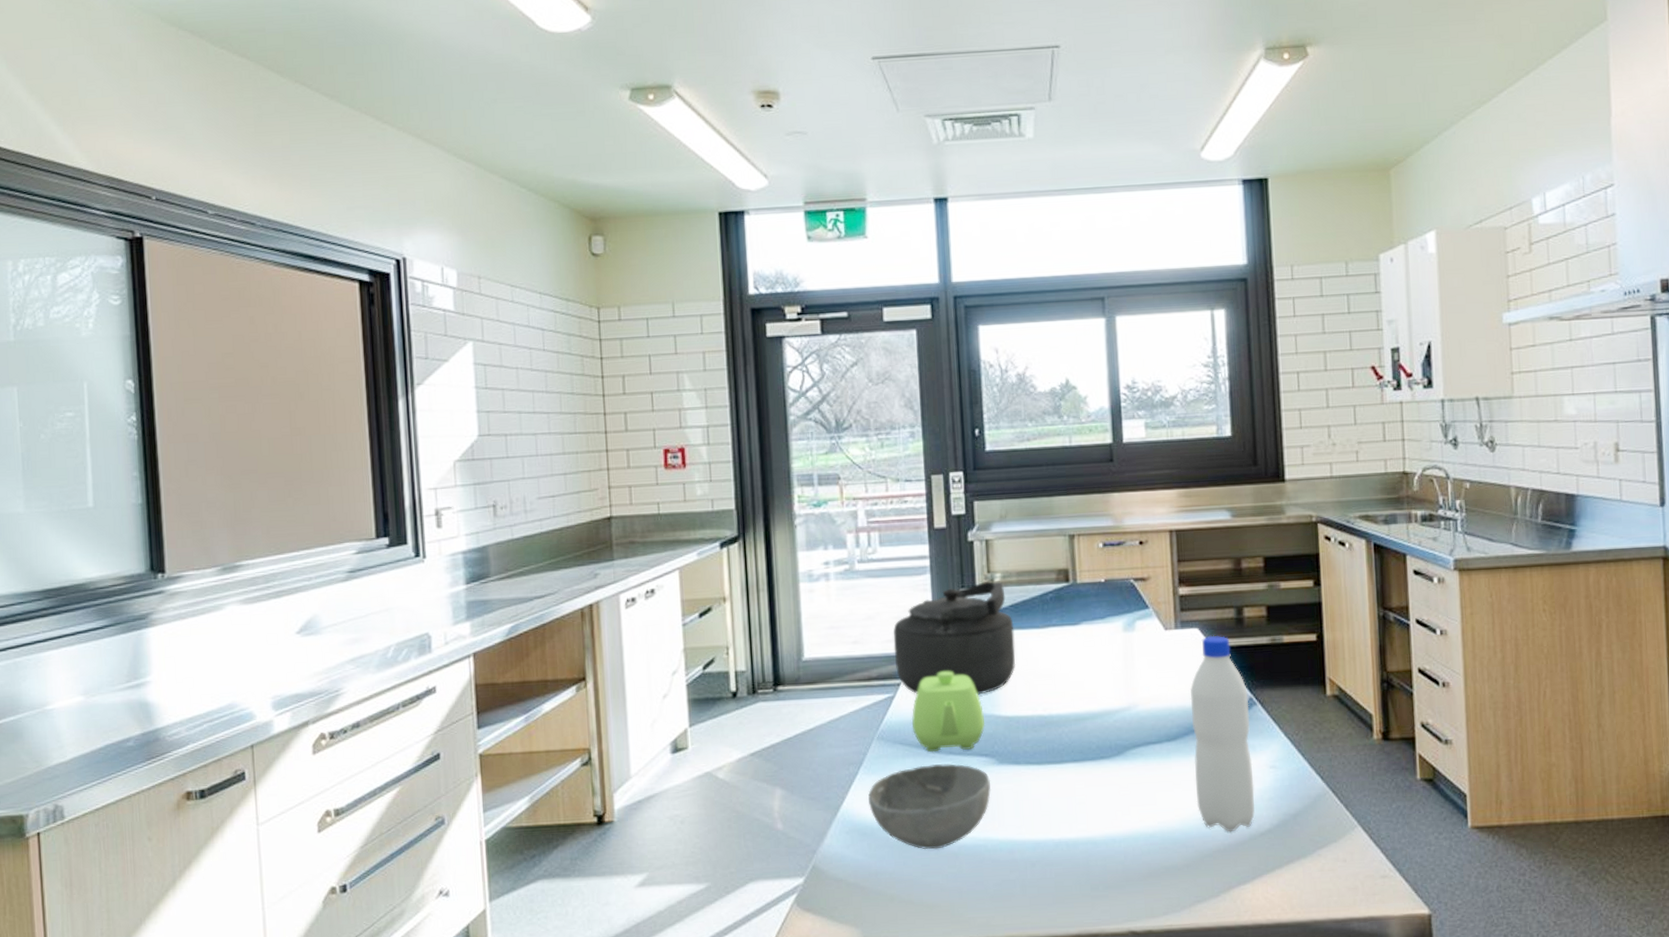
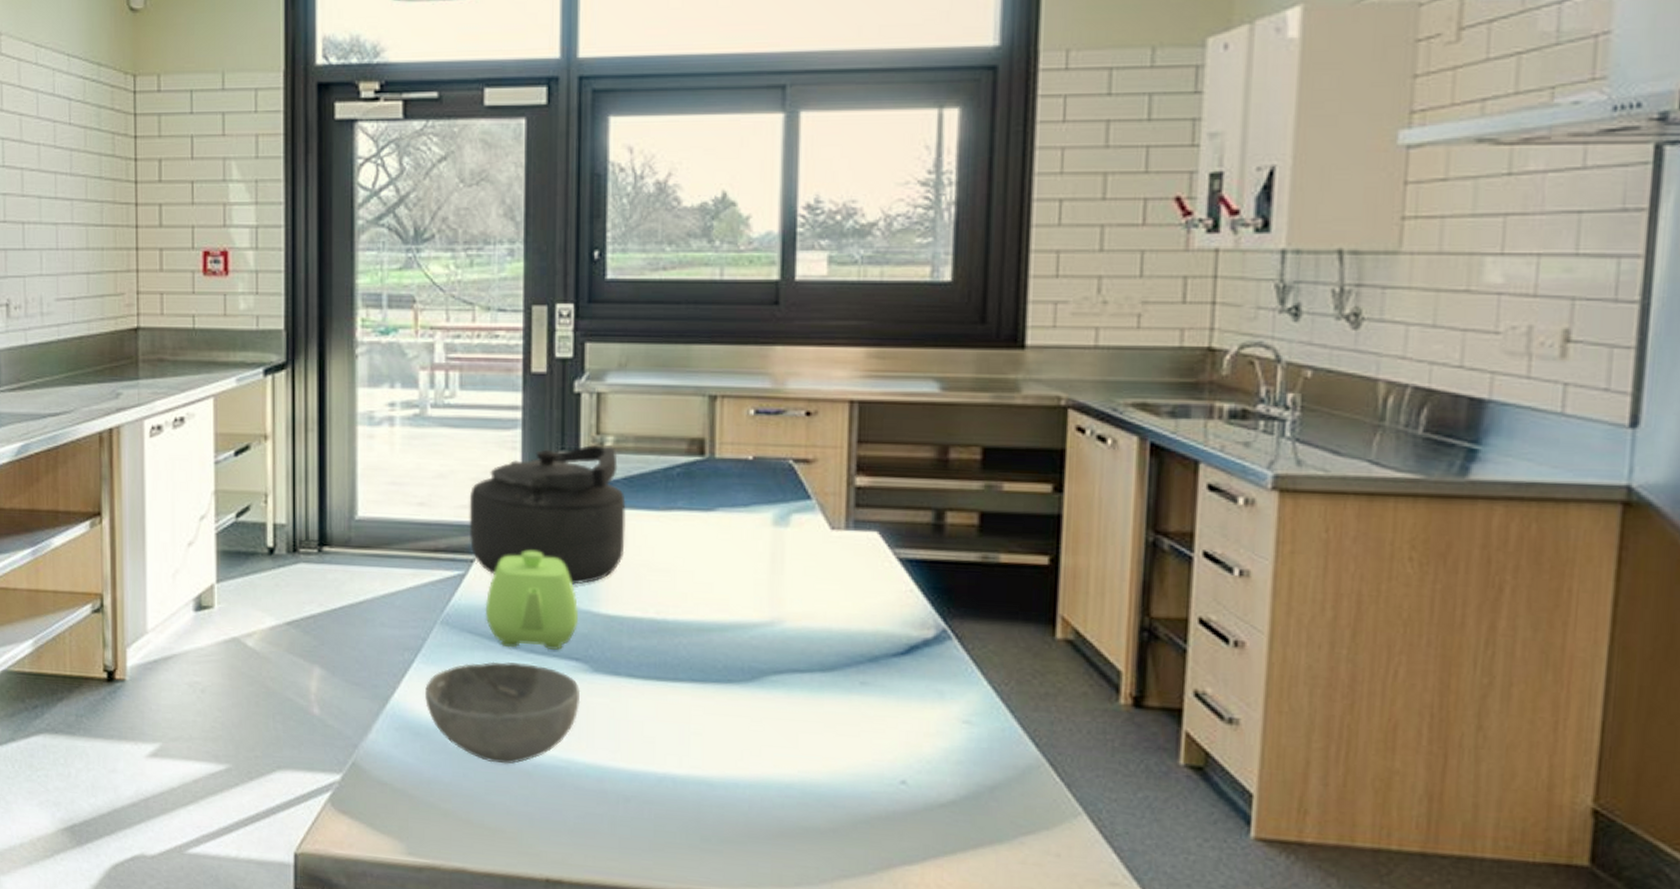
water bottle: present [1189,635,1255,832] -> none [853,542,942,797]

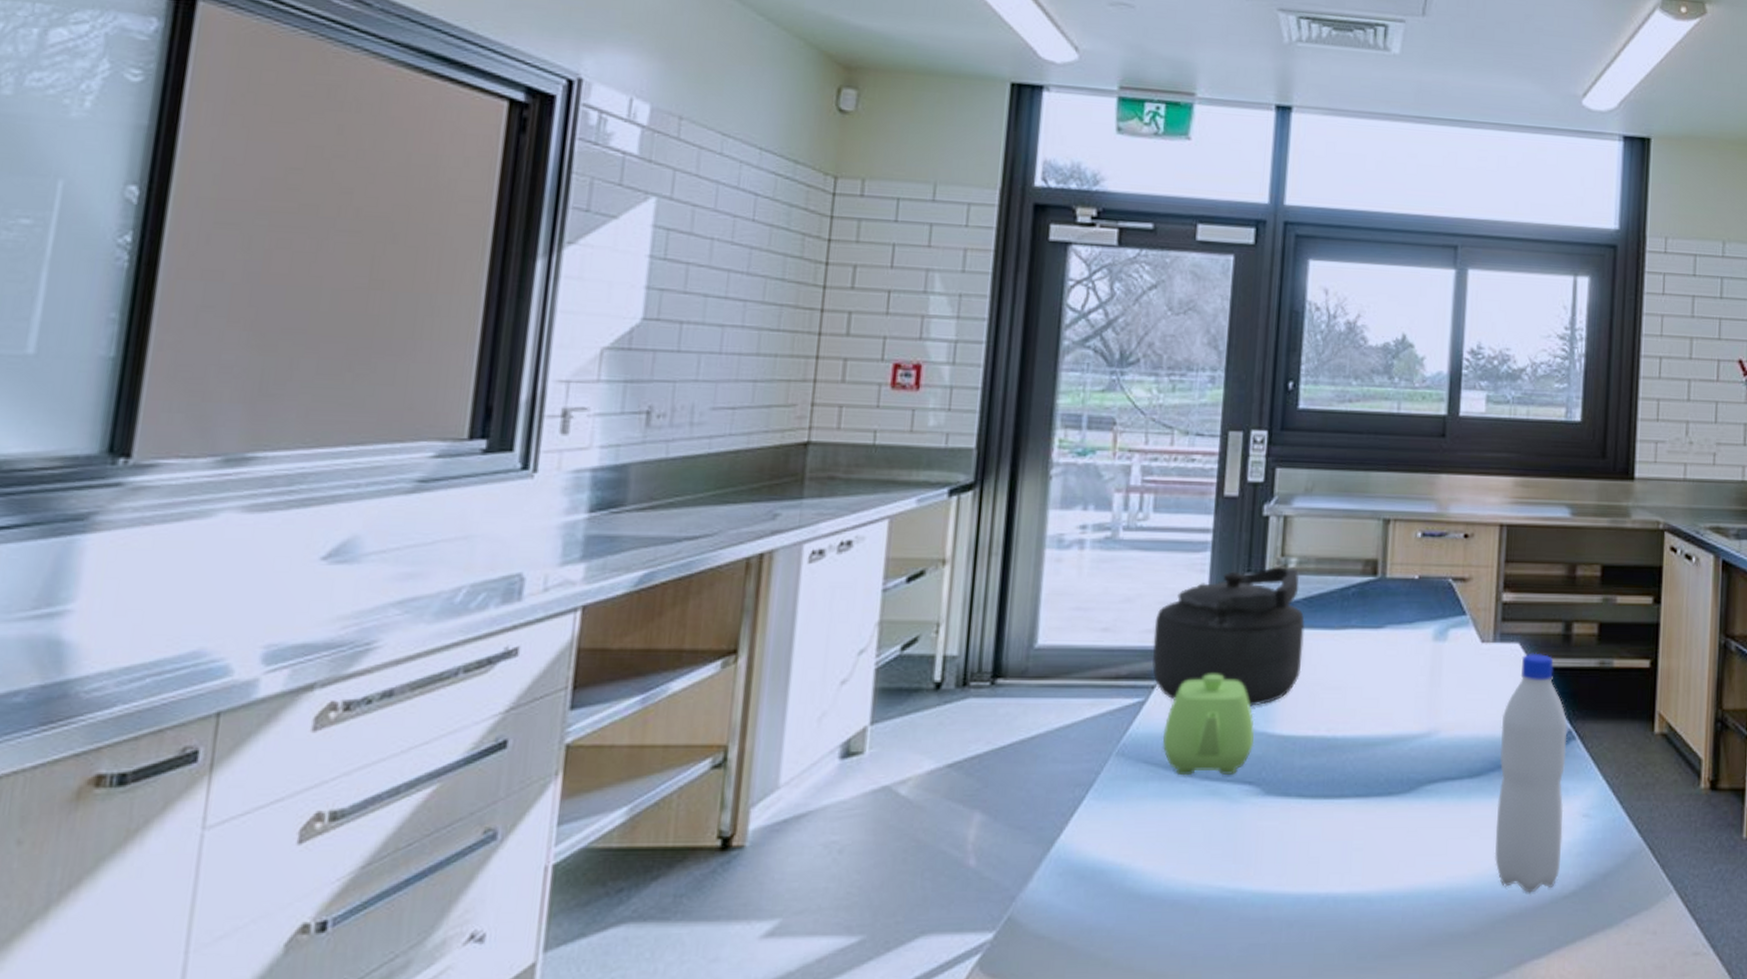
bowl: present [425,661,581,764] -> none [1093,791,1252,901]
water bottle: none [853,542,942,797] -> present [1494,653,1568,893]

